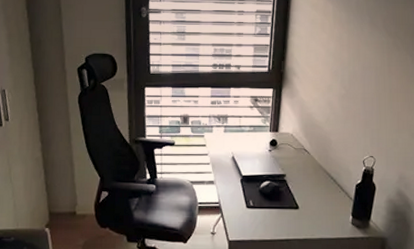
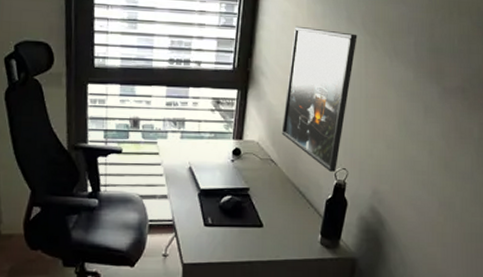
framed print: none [313,31,380,159] -> present [281,26,357,172]

